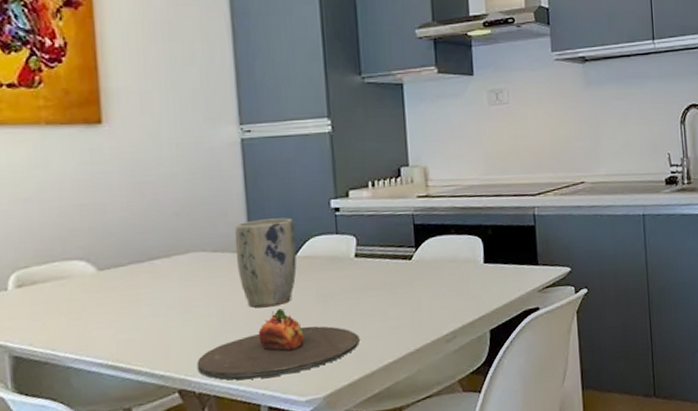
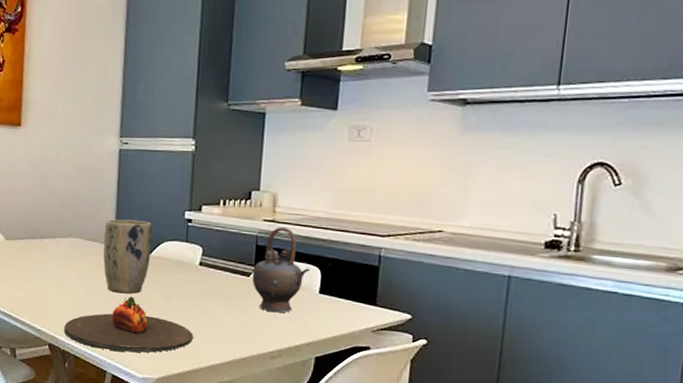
teapot: none [413,201,472,293] -> present [252,227,311,313]

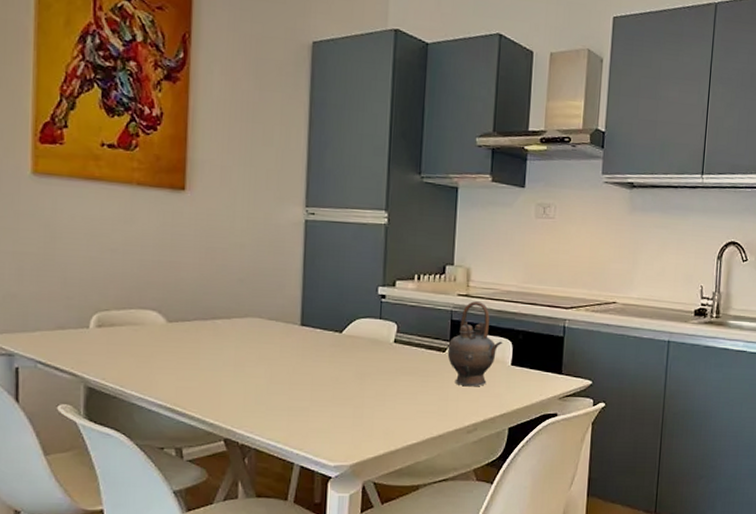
plate: present [64,297,193,353] -> none [242,380,389,440]
plant pot: present [103,219,152,294] -> none [288,296,343,377]

